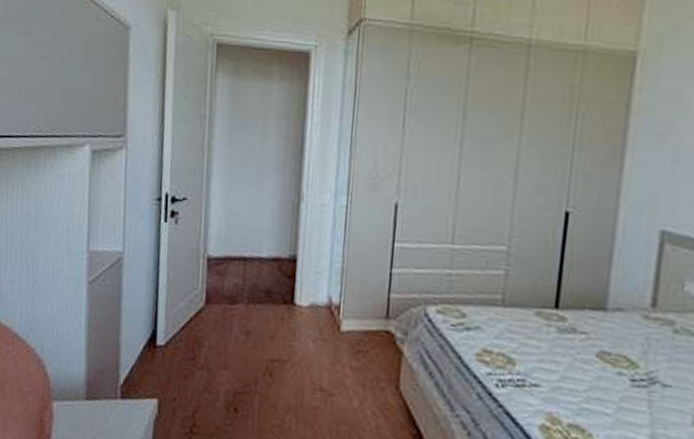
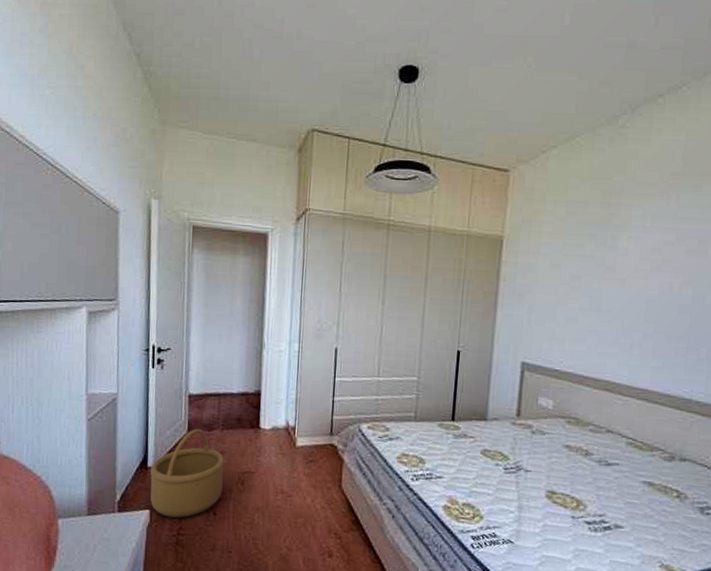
basket: none [159,300,249,412] -> present [150,428,224,518]

